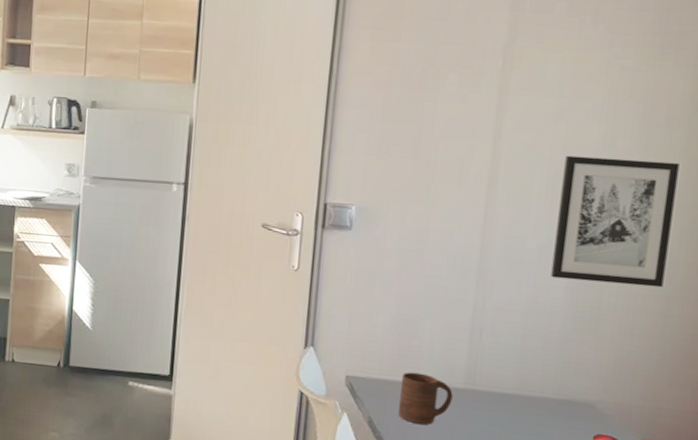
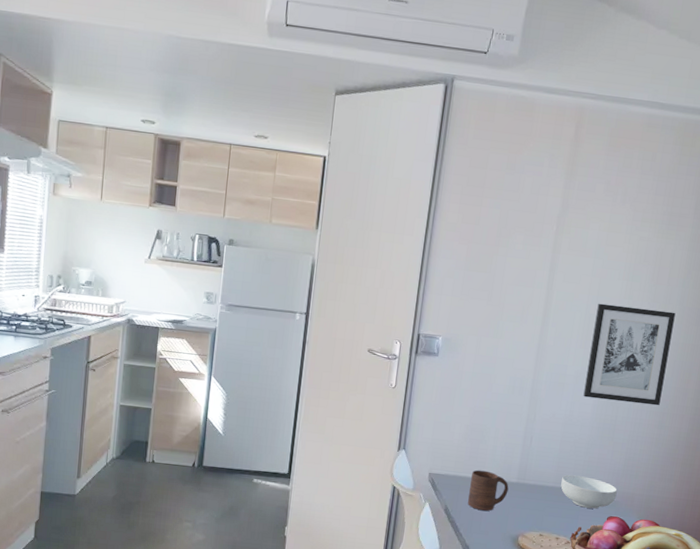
cereal bowl: none [525,379,607,425] -> present [561,475,618,509]

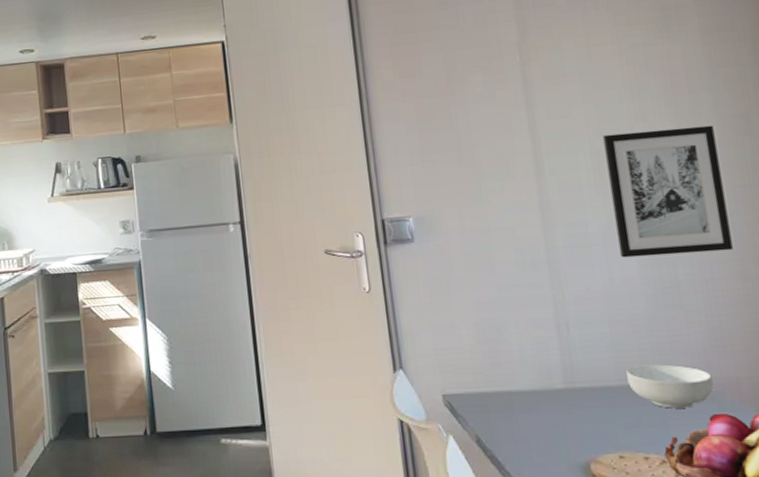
cup: present [468,470,509,511] -> none [500,379,557,435]

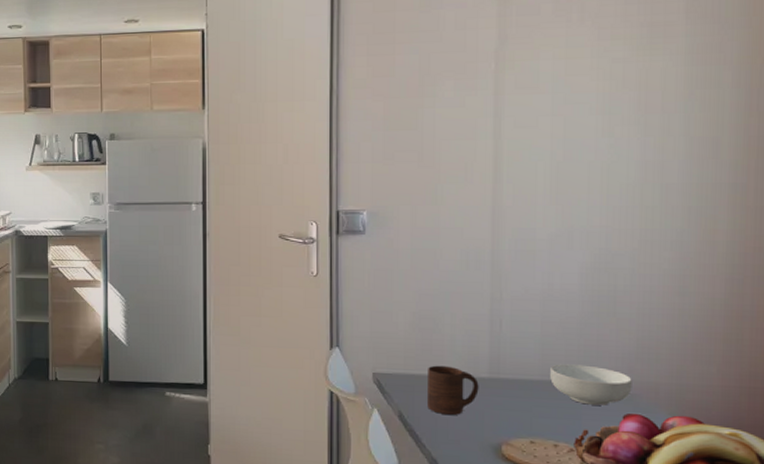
cup: none [500,379,557,435] -> present [427,365,479,415]
wall art: present [603,125,733,258] -> none [564,145,680,267]

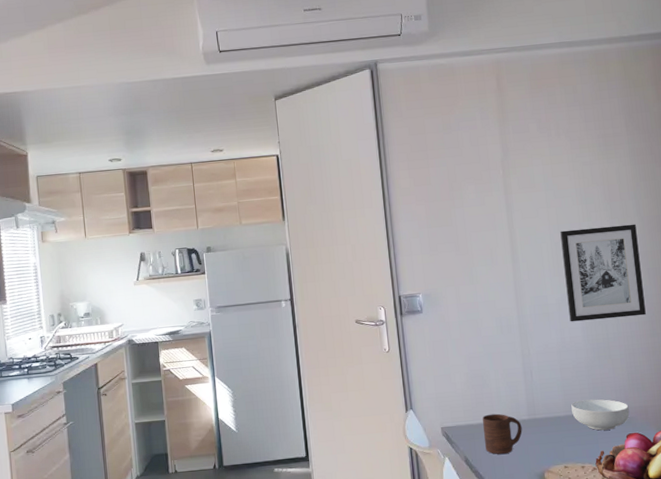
wall art: none [564,145,680,267] -> present [560,224,646,322]

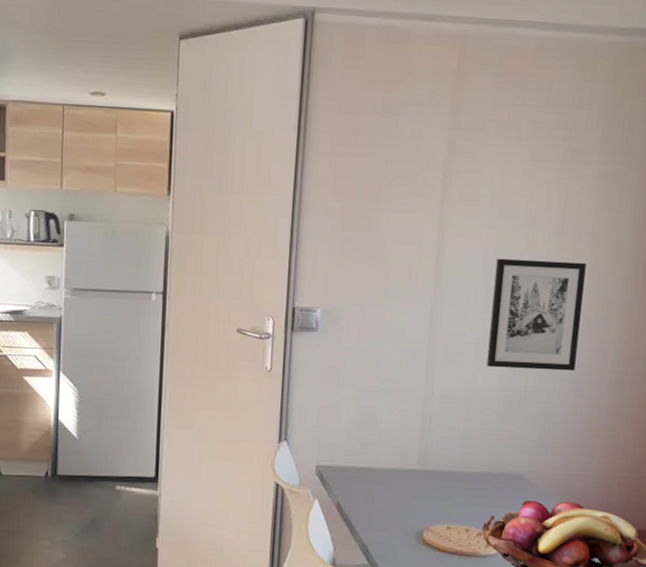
cup: present [482,413,522,454] -> none [362,458,408,504]
cereal bowl: present [571,399,630,431] -> none [467,457,533,494]

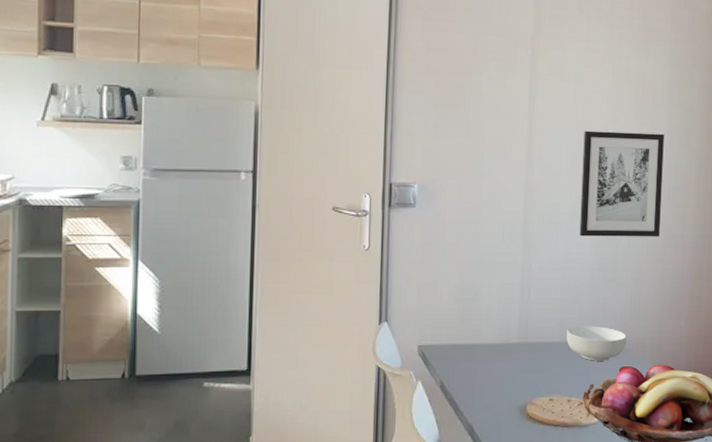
cereal bowl: none [467,457,533,494] -> present [566,326,627,361]

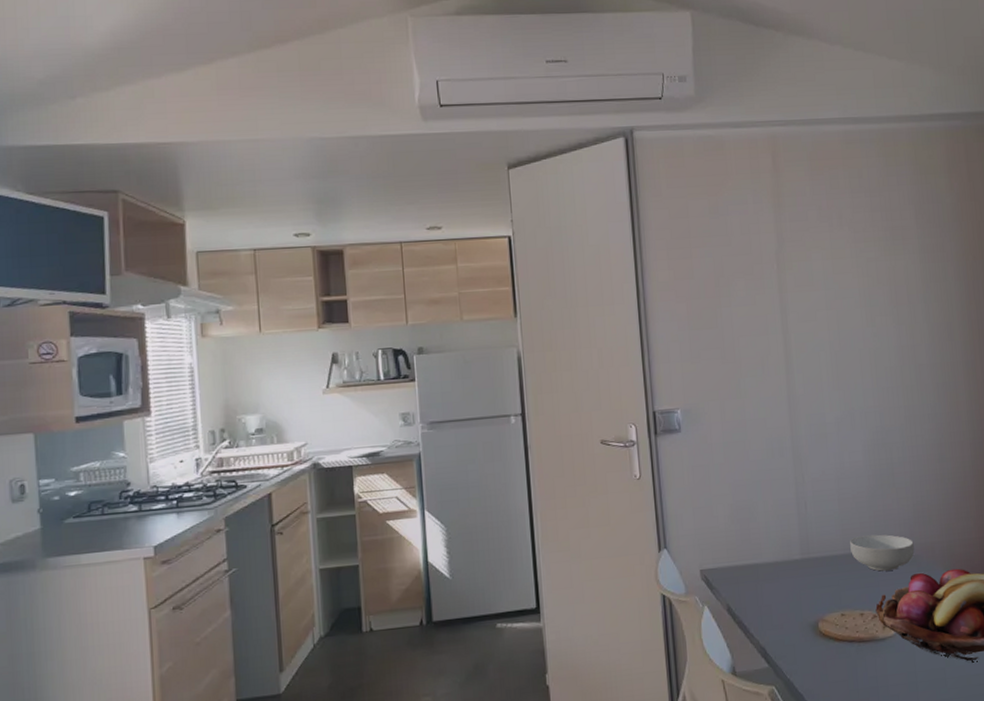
wall art: present [579,130,664,237] -> none [841,331,934,445]

